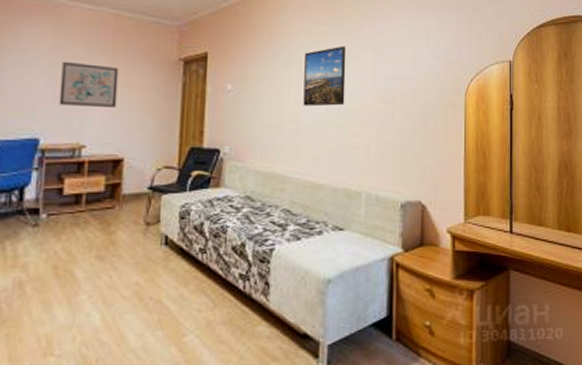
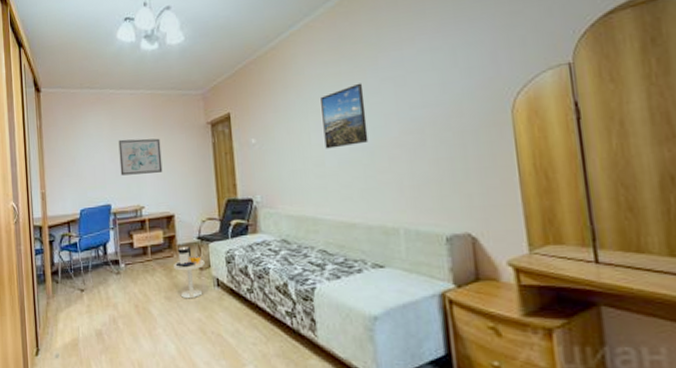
side table: none [112,197,154,259] -> present [173,247,205,299]

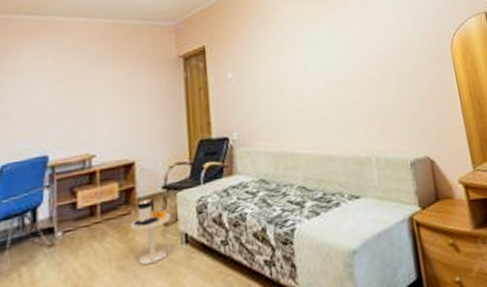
wall art: present [118,138,163,176] -> none [65,73,122,119]
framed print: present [321,83,369,149] -> none [297,21,341,83]

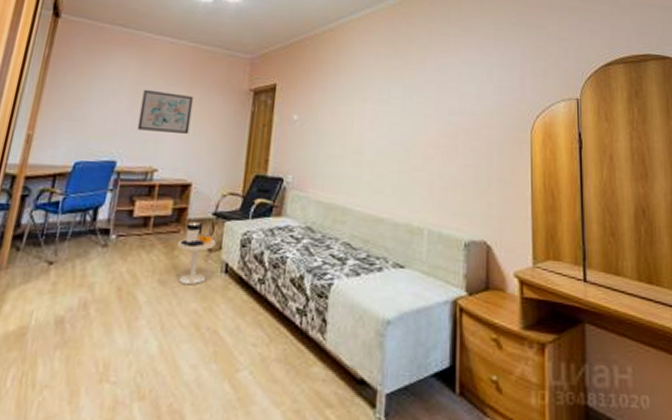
wall art: none [65,73,122,119] -> present [137,89,194,134]

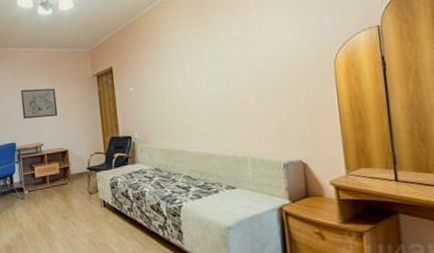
side table: present [176,222,216,285] -> none [67,176,94,218]

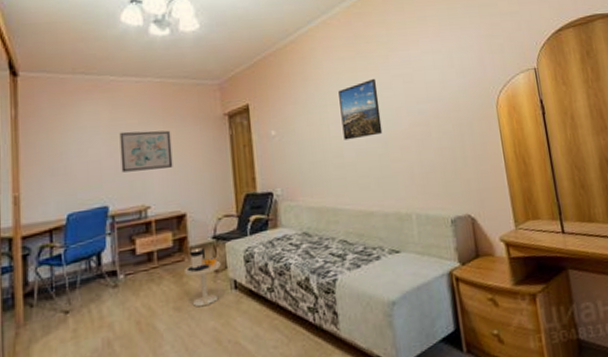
side table: none [67,176,94,218] -> present [183,248,221,307]
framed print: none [185,42,223,95] -> present [338,78,383,140]

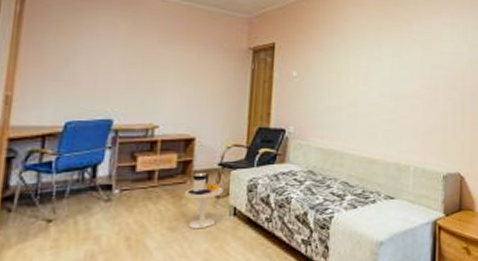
wall art: present [119,130,173,173] -> none [133,48,192,91]
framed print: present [338,78,383,140] -> none [360,39,398,92]

